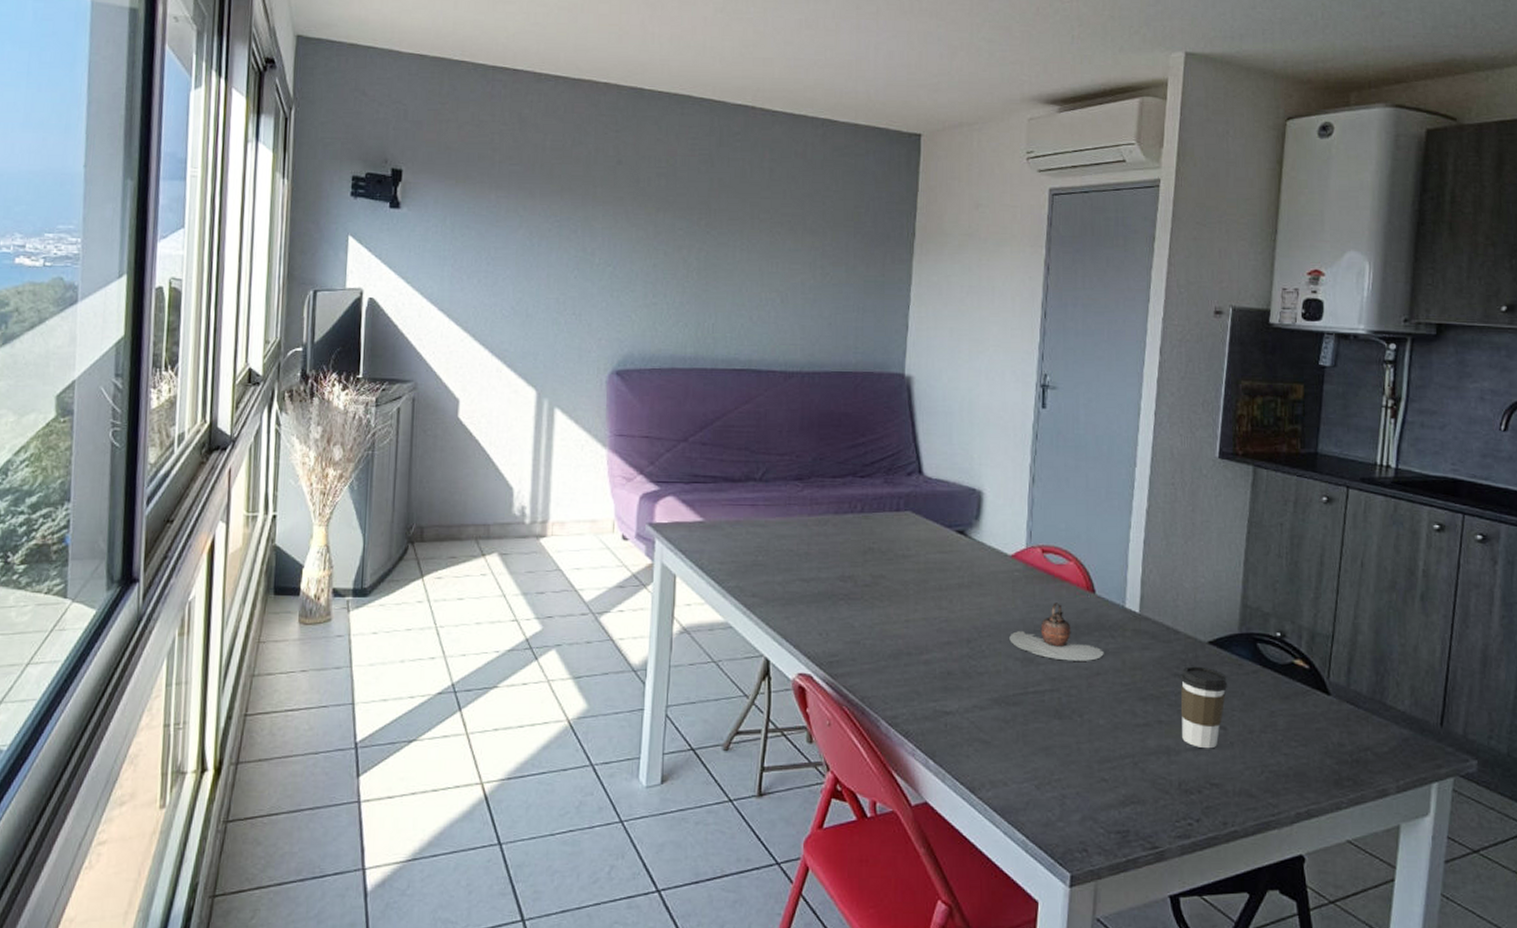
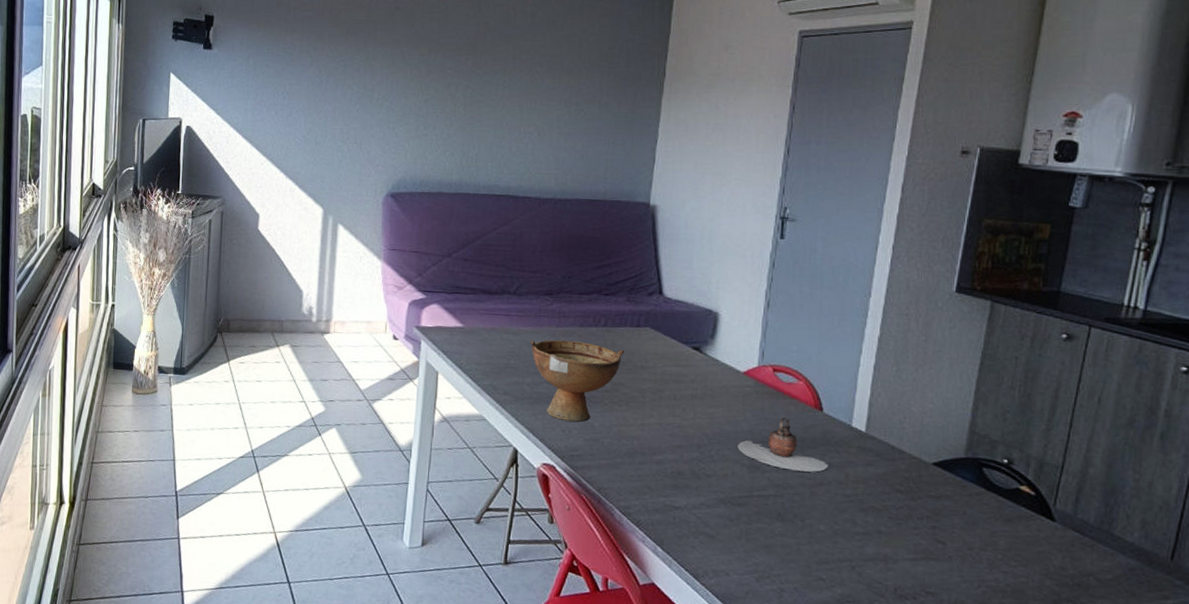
bowl: none [781,531,884,622] -> present [531,340,625,422]
coffee cup: present [1180,666,1228,749] -> none [900,484,950,561]

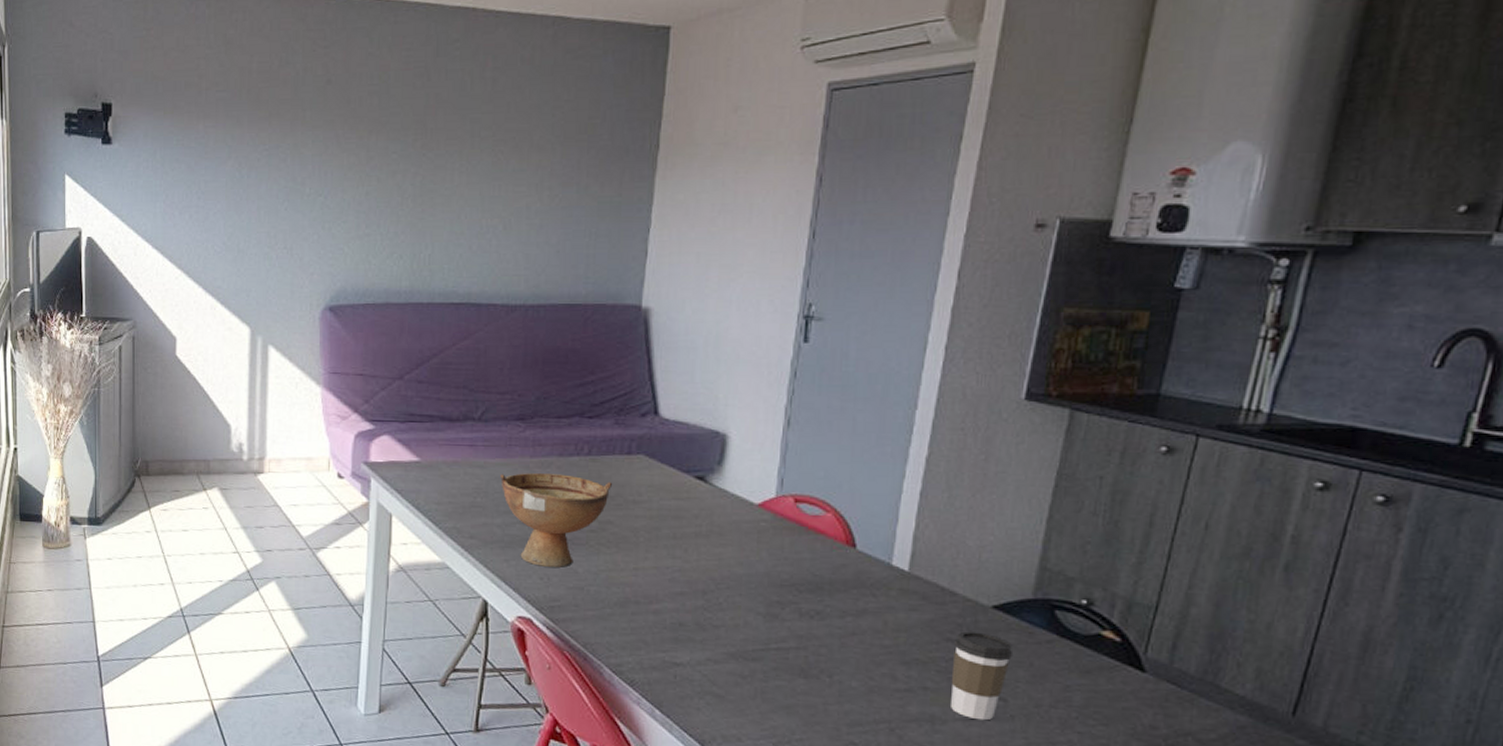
teapot: present [738,417,828,472] -> none [751,556,862,620]
coffee cup: none [900,484,950,561] -> present [951,631,1014,721]

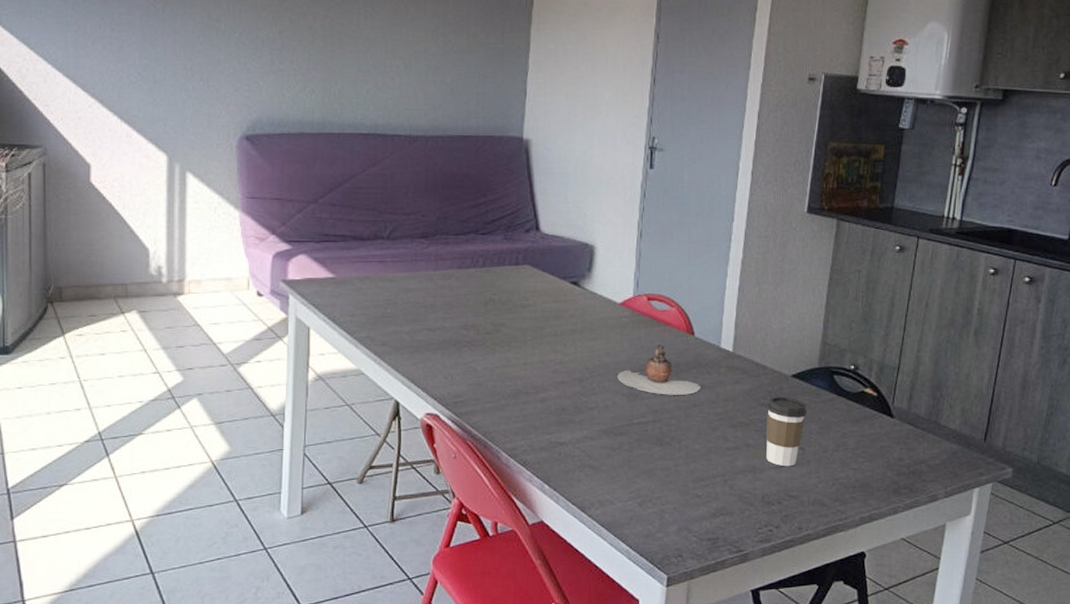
bowl: present [500,473,613,567] -> none [408,284,504,367]
teapot: none [751,556,862,620] -> present [617,344,701,395]

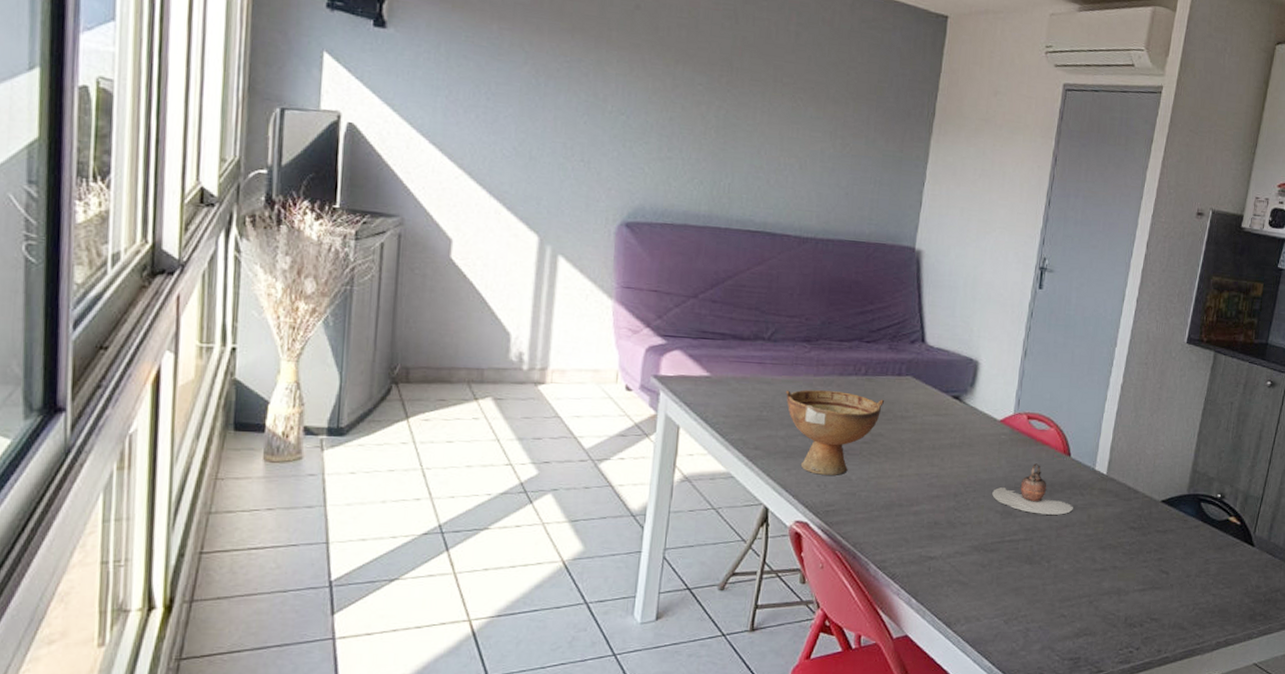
bowl: none [408,284,504,367] -> present [786,390,885,475]
coffee cup: present [766,397,808,467] -> none [1132,521,1174,590]

